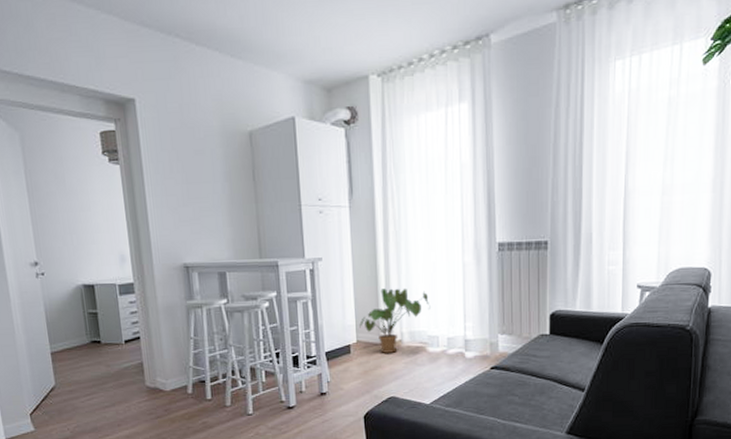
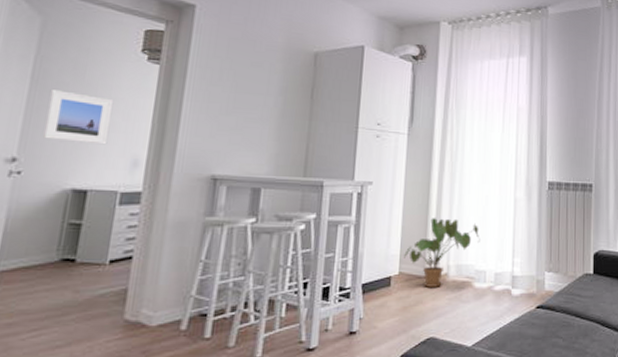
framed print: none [45,199,98,245] -> present [43,90,114,145]

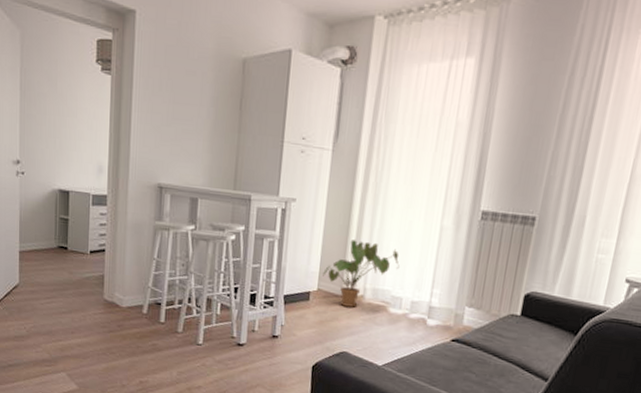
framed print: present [43,90,114,145] -> none [35,100,80,152]

